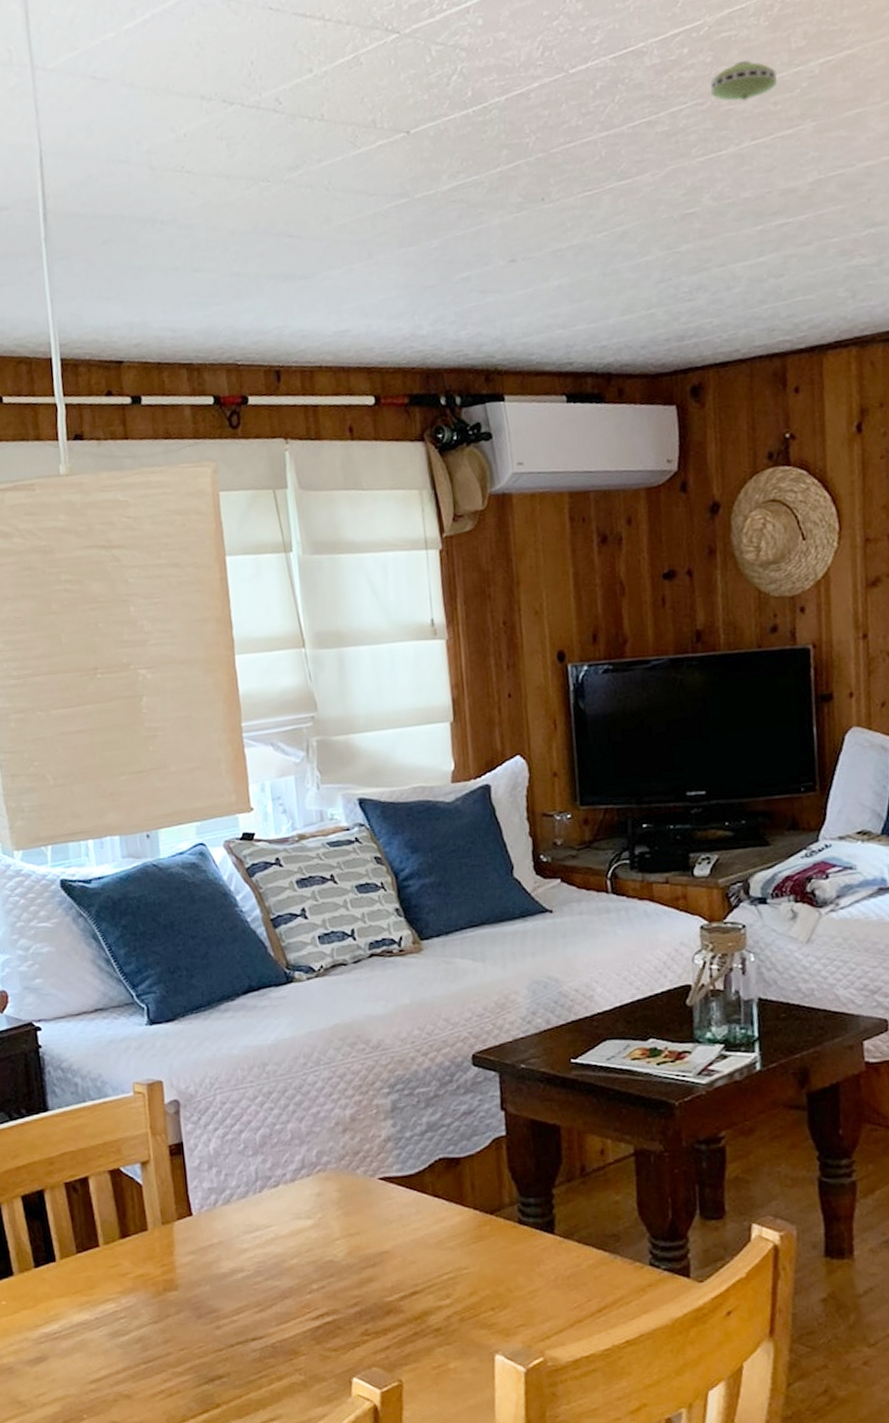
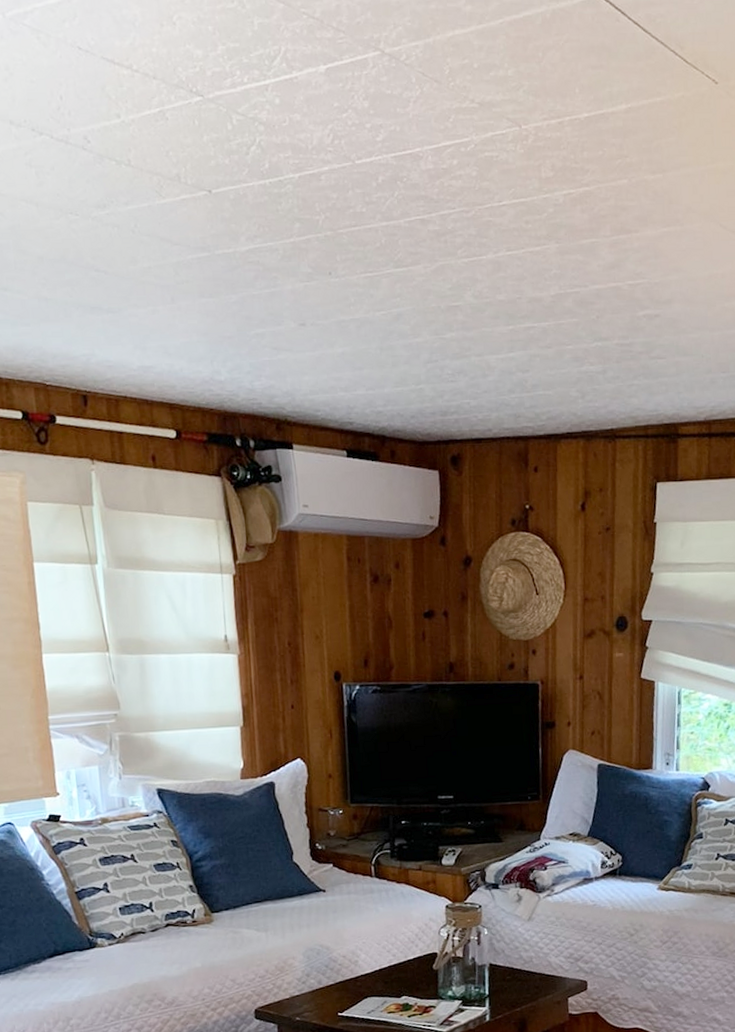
smoke detector: present [710,60,777,101] -> none [474,180,529,216]

